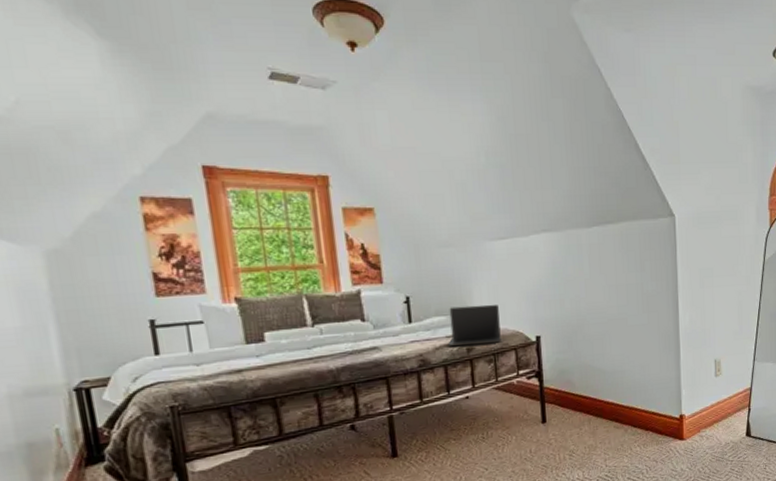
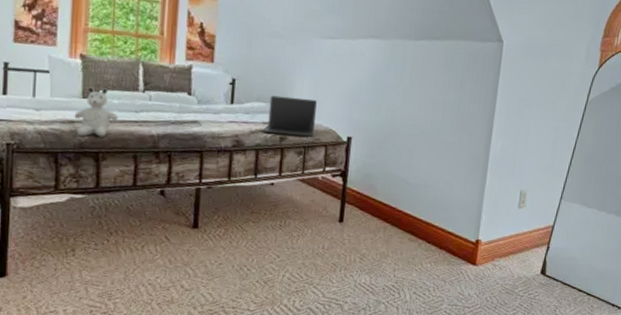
stuffed animal: none [240,329,291,385] -> present [74,87,119,137]

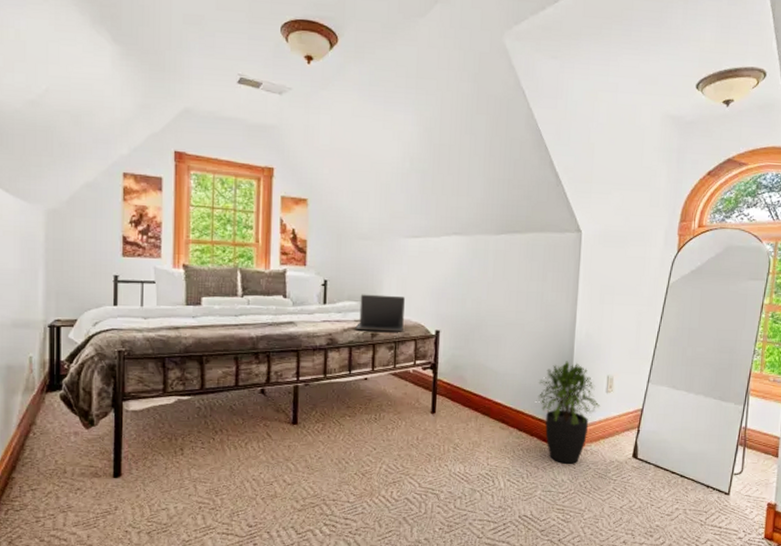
stuffed animal: present [74,87,119,137] -> none [179,294,220,342]
potted plant: none [447,174,512,279] -> present [536,361,601,464]

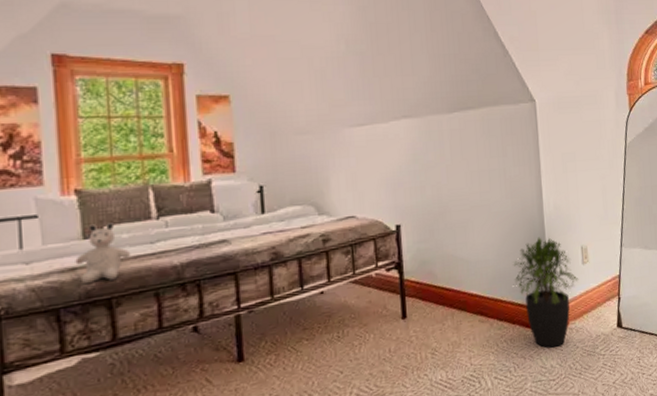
stuffed animal: none [179,294,220,342] -> present [75,222,131,285]
laptop computer: present [355,294,405,332] -> none [302,192,359,238]

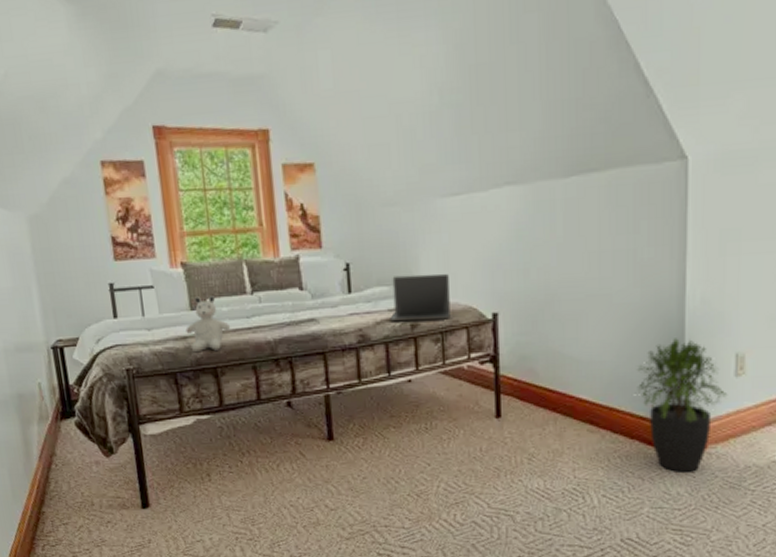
laptop computer: none [302,192,359,238] -> present [390,273,451,322]

